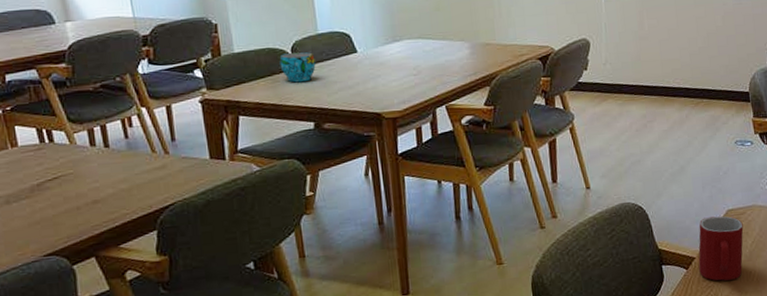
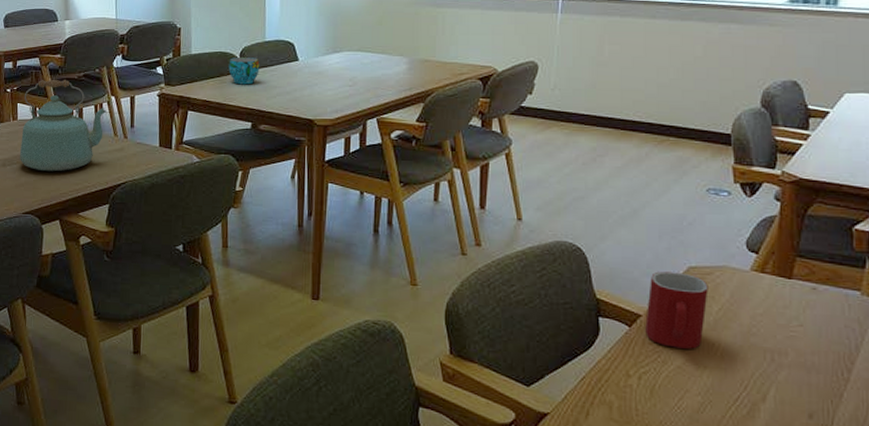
kettle: none [23,92,138,204] -> present [19,79,107,172]

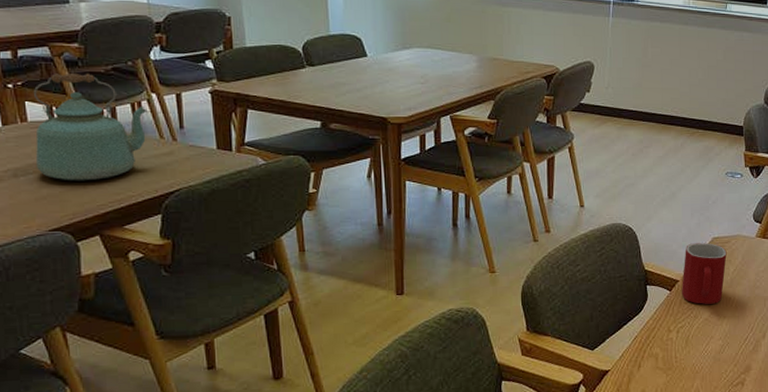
cup: present [228,58,260,85] -> none [290,52,326,81]

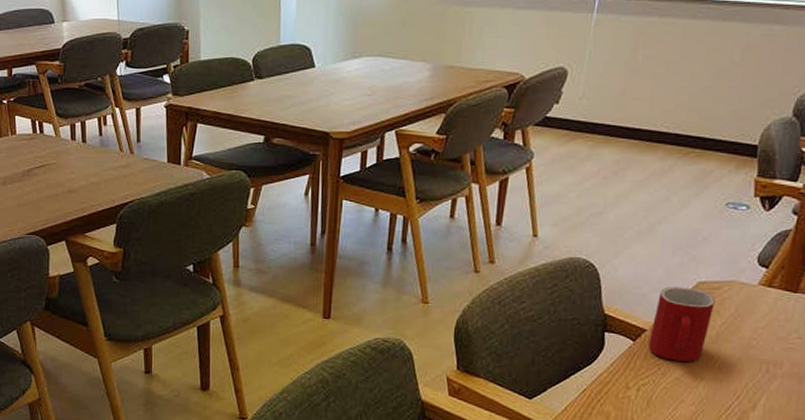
kettle: present [34,73,148,181] -> none [20,89,111,190]

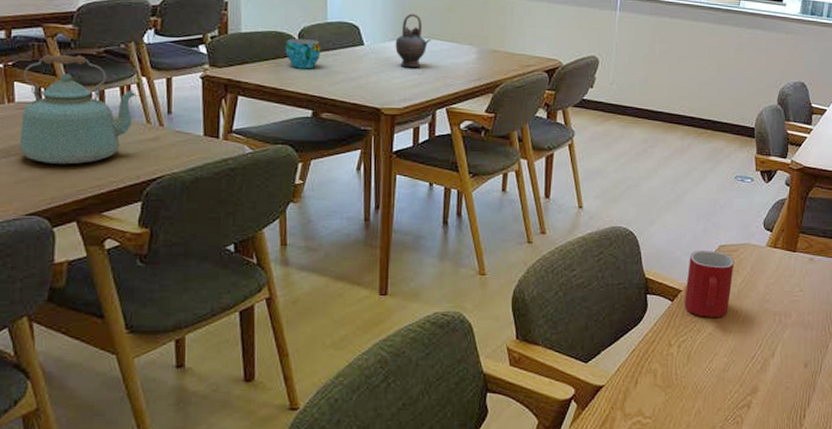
kettle: none [20,89,111,190] -> present [18,54,136,165]
cup: none [240,64,274,95] -> present [285,38,321,69]
teapot: none [346,31,383,89] -> present [395,13,431,68]

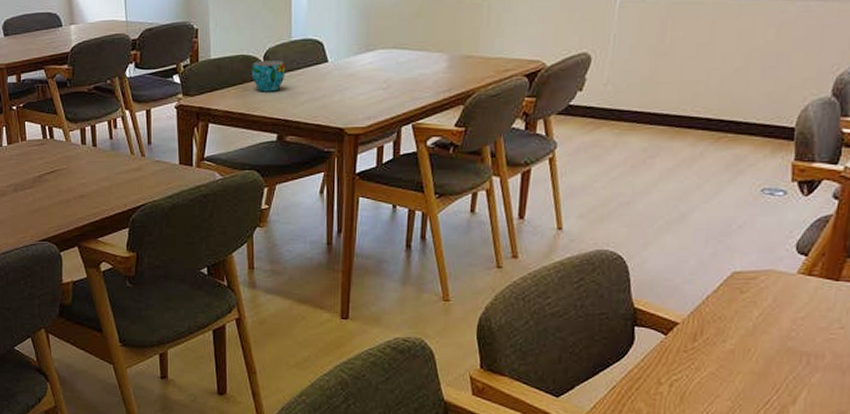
kettle: present [18,54,136,165] -> none [31,93,121,196]
teapot: present [395,13,431,68] -> none [360,22,398,83]
mug: present [685,250,734,317] -> none [681,278,752,355]

